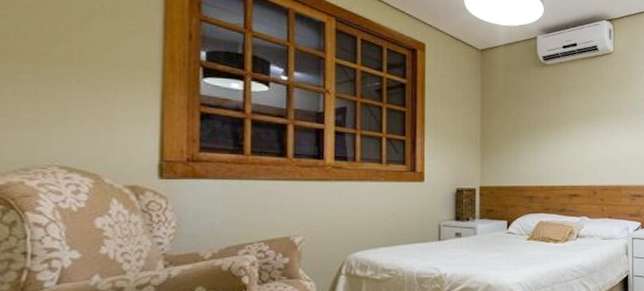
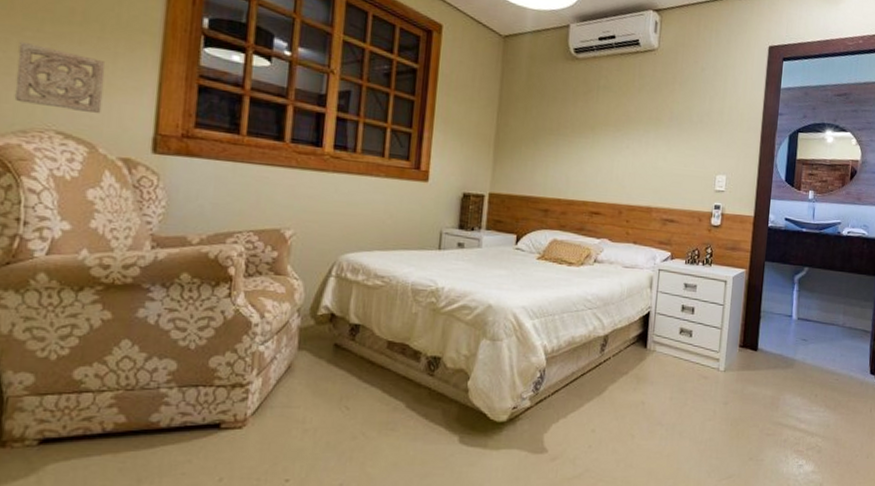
wall ornament: none [13,84,106,147] -> present [14,41,106,114]

